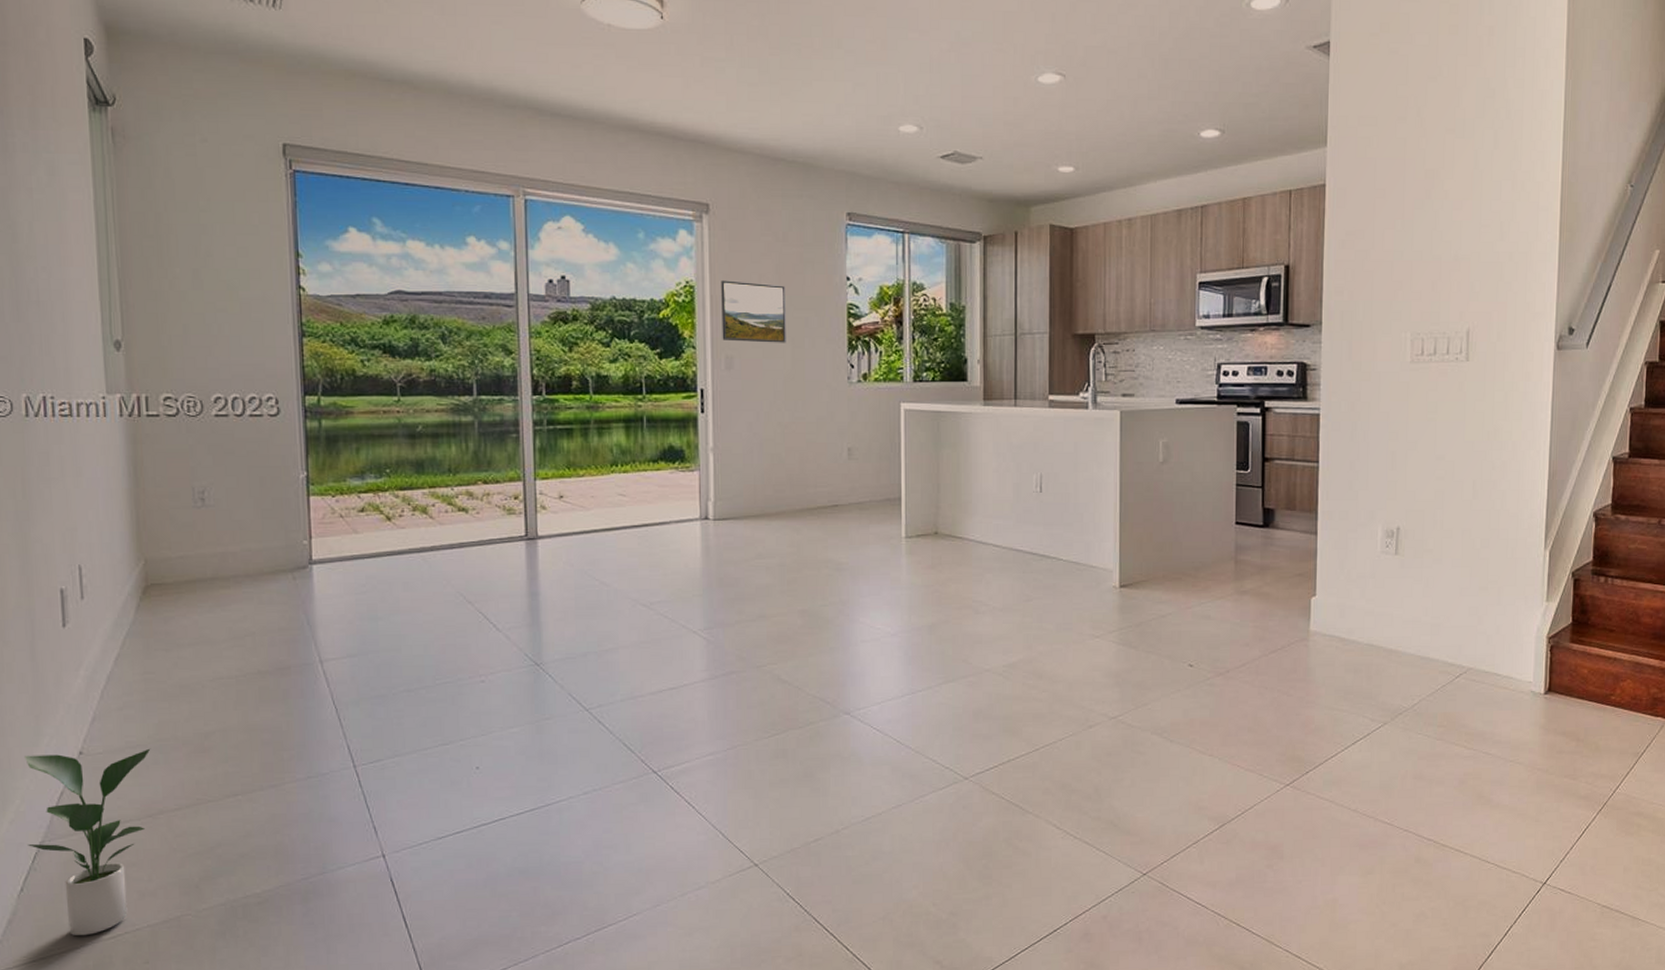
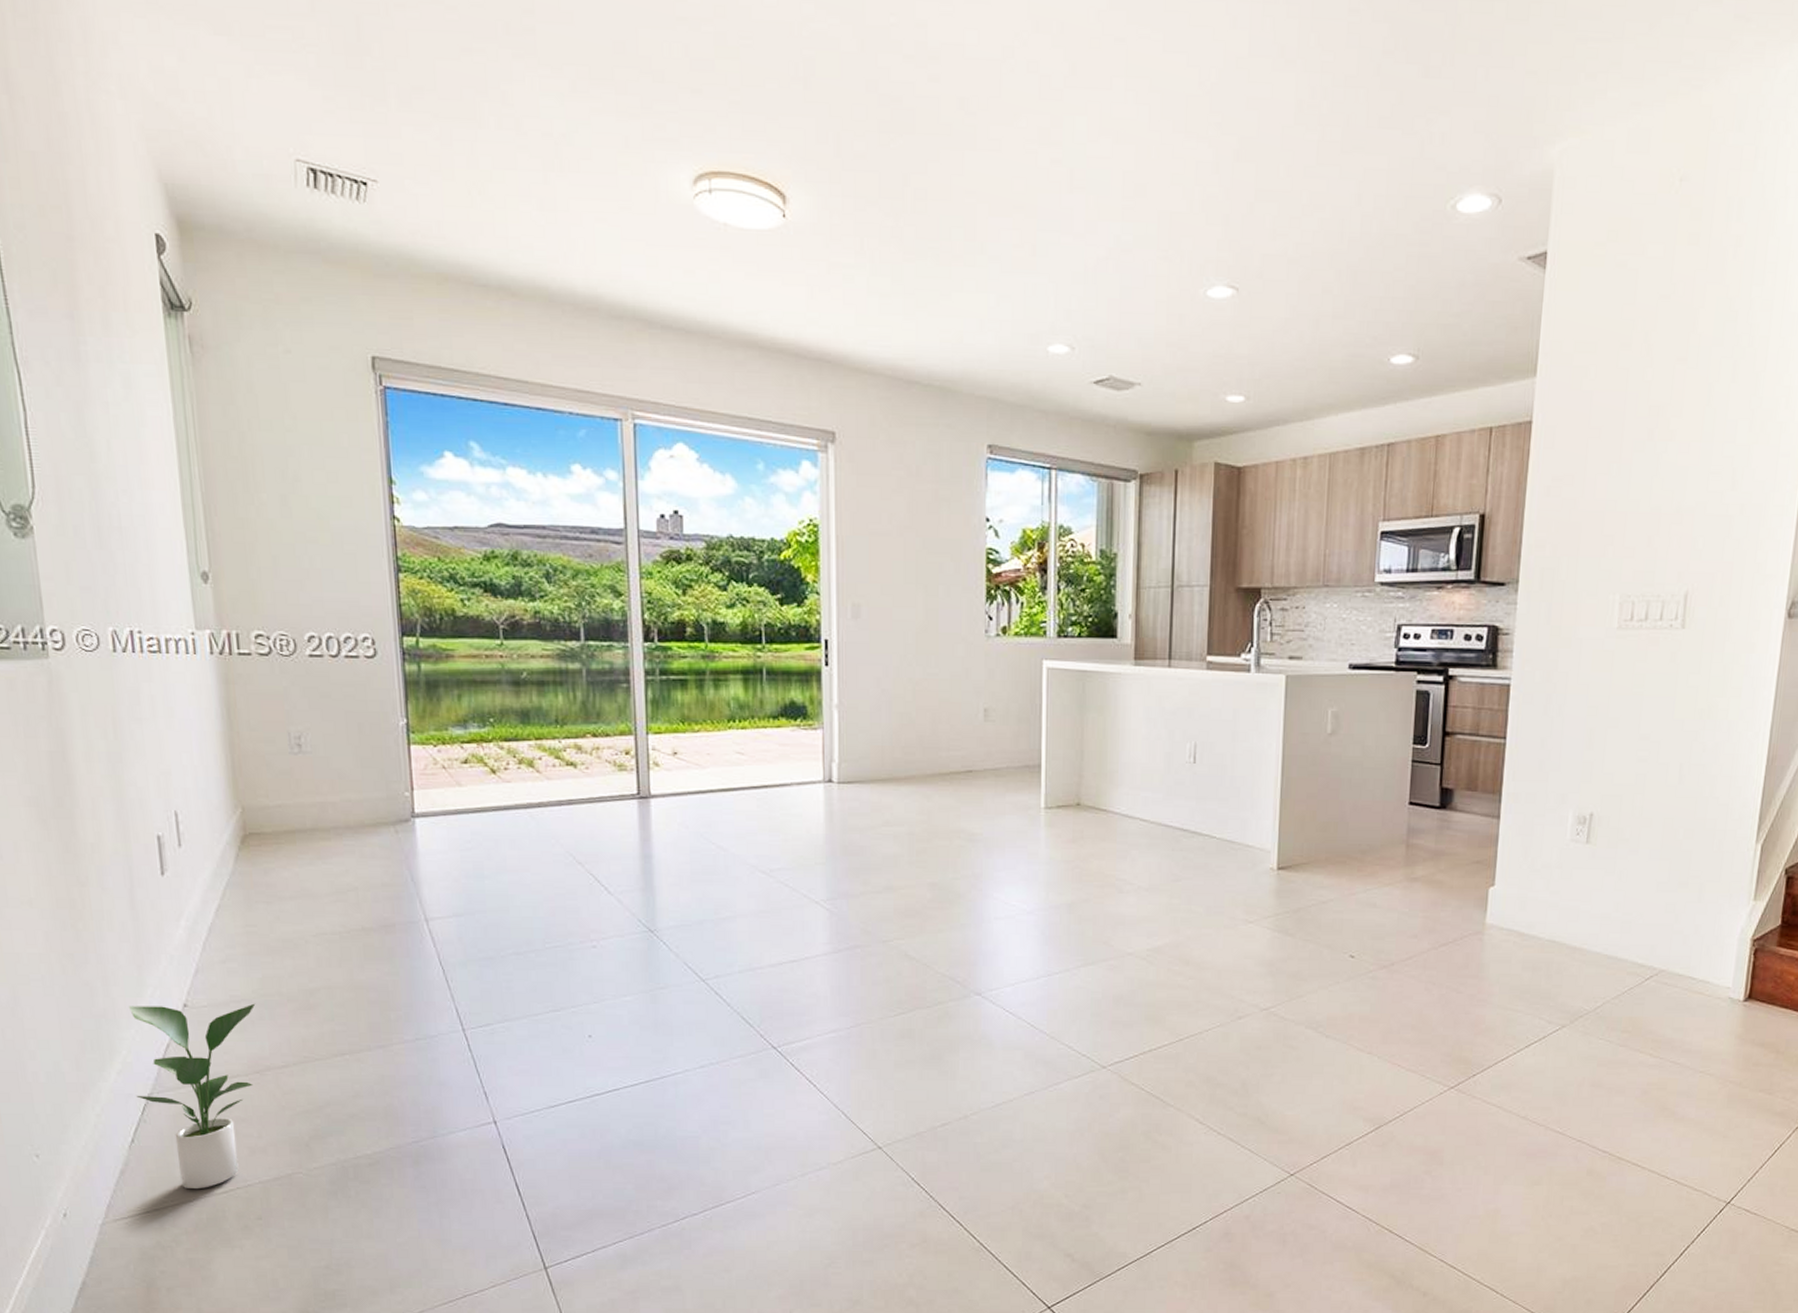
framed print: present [721,280,786,343] -> none [848,519,918,591]

